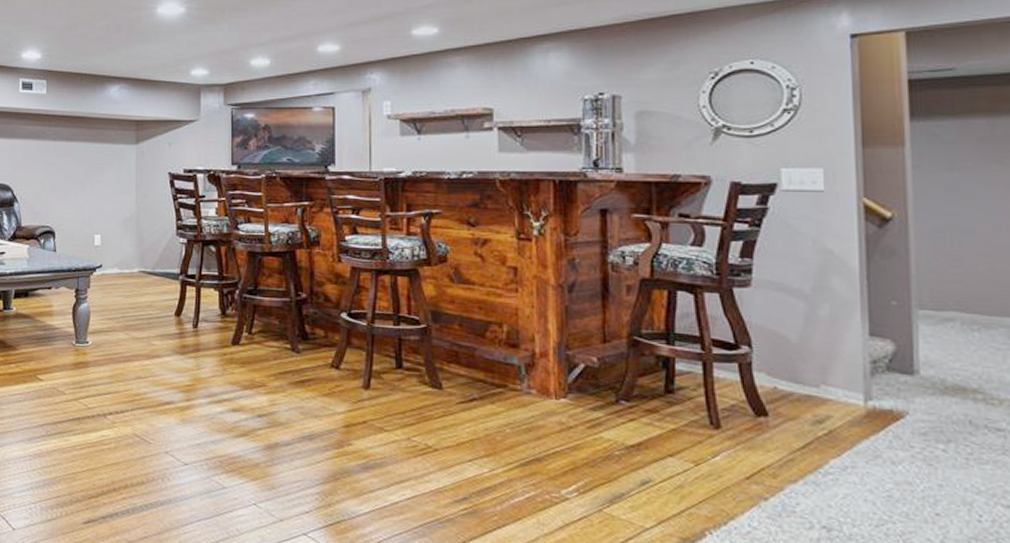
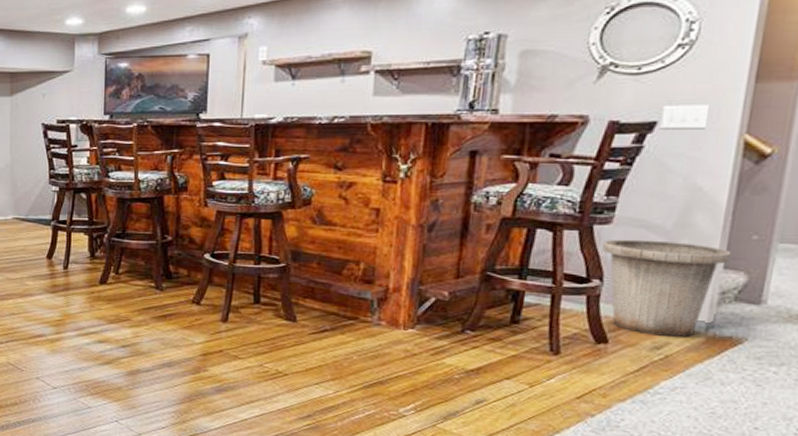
trash can: none [744,303,874,411] -> present [602,239,732,338]

